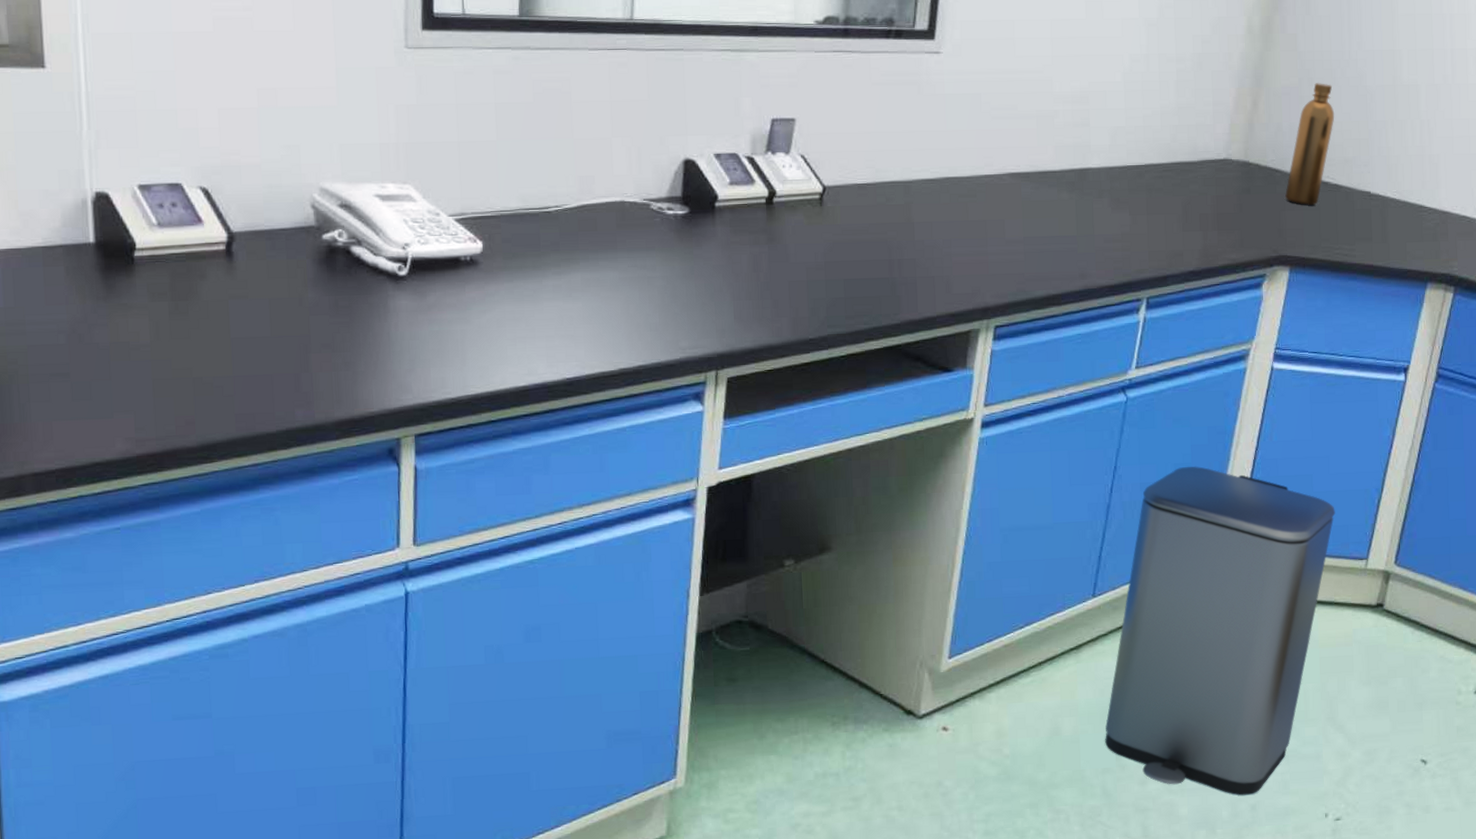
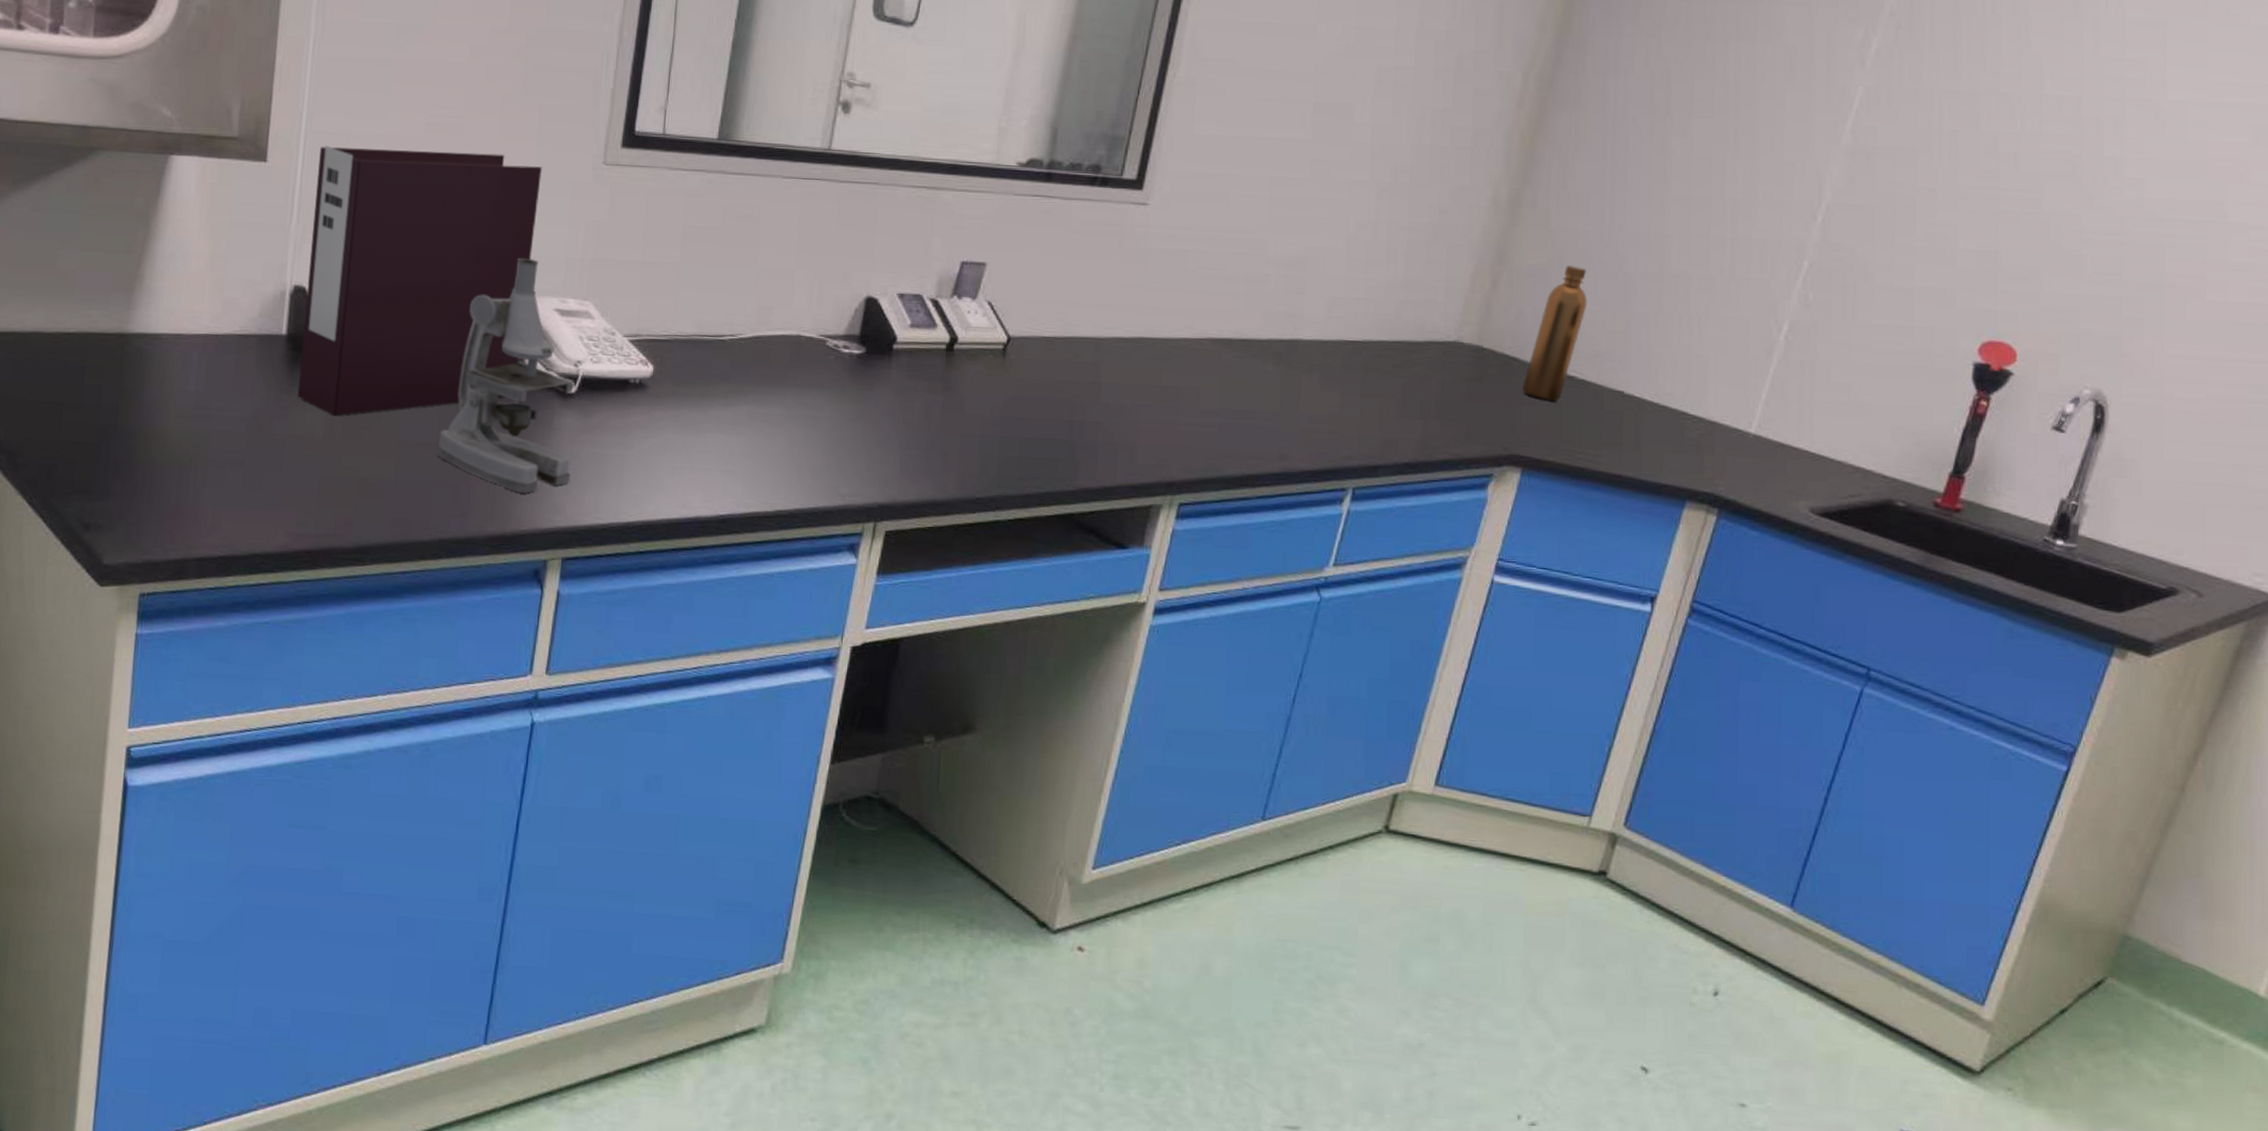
binder: none [102,44,344,319] -> present [297,146,542,416]
microscope: none [271,146,413,377] -> present [436,257,574,493]
pedal bin: present [1105,466,1335,795] -> none [1262,683,1556,1078]

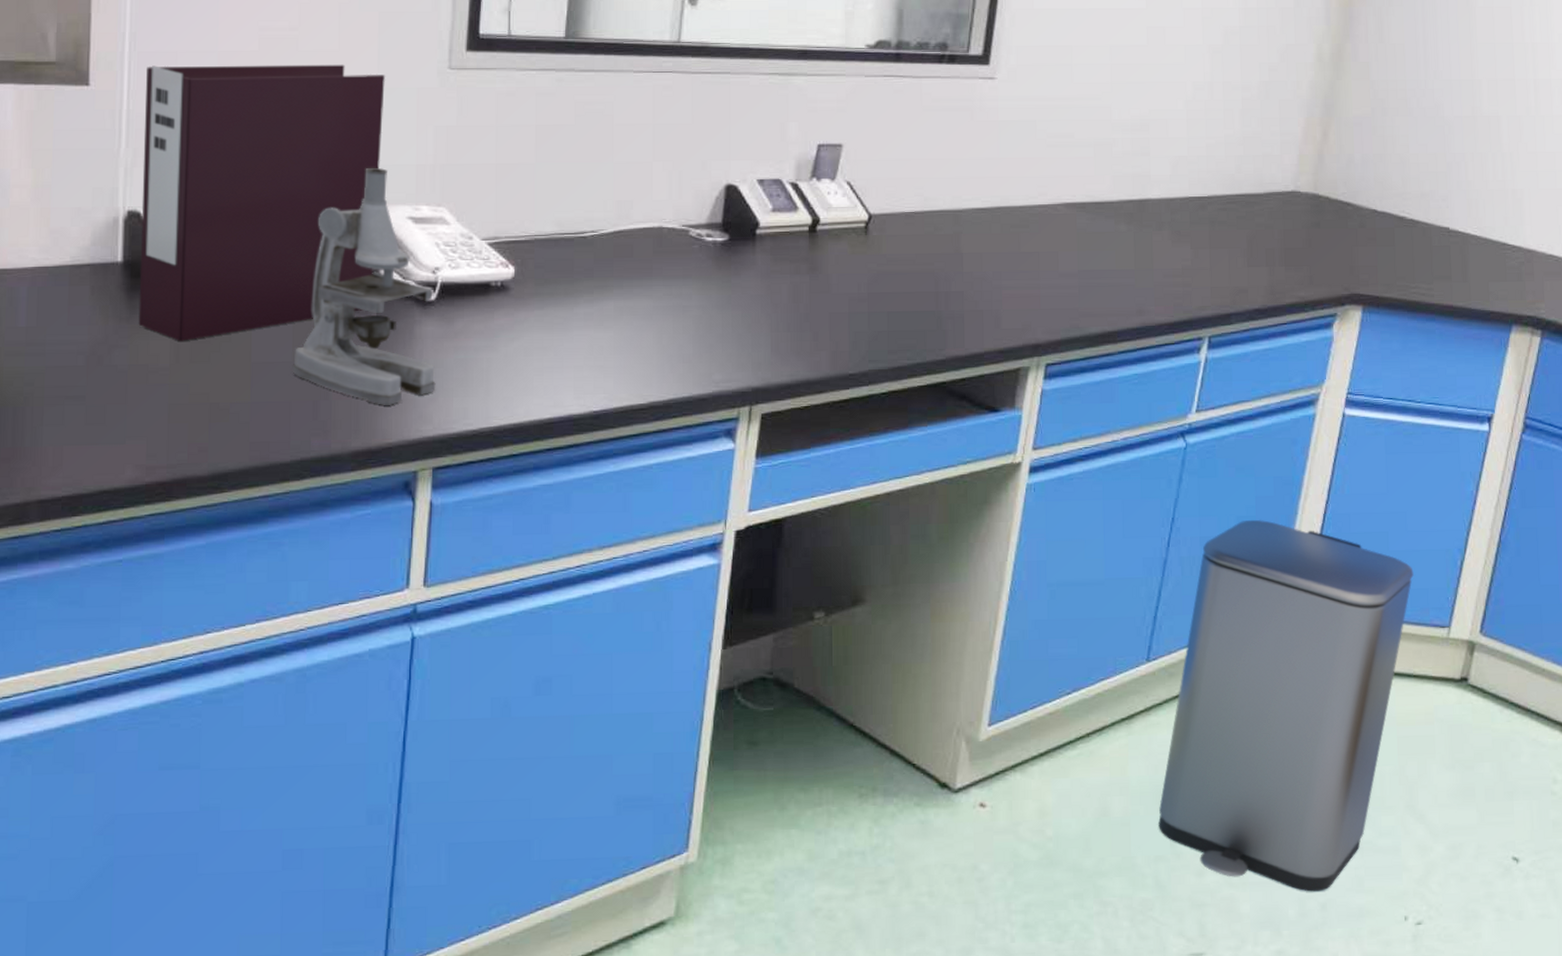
pedal bin: none [1262,683,1556,1078] -> present [1158,519,1414,892]
bottle: present [1522,265,1588,401] -> none [1357,113,1410,241]

